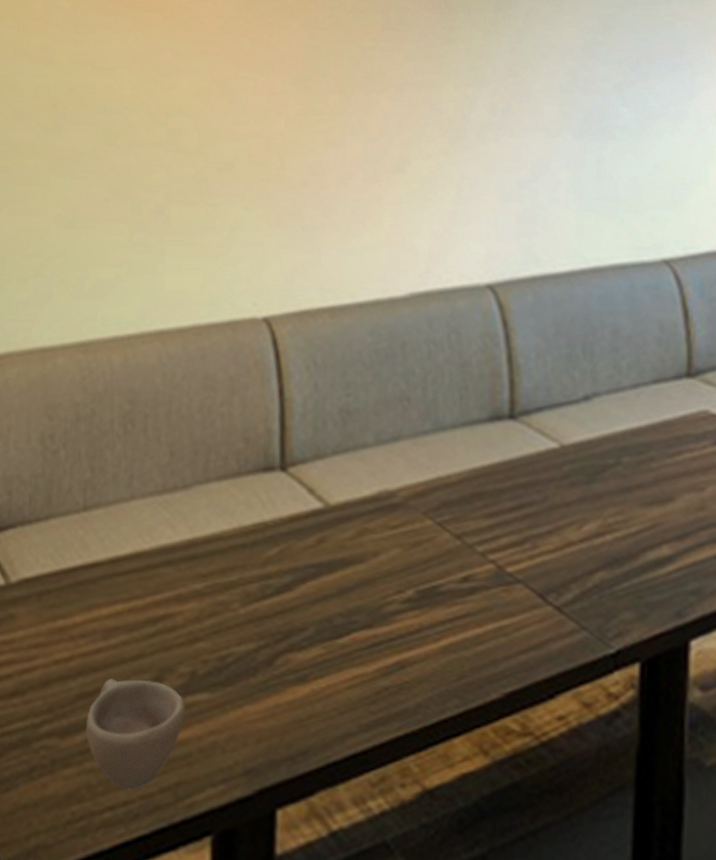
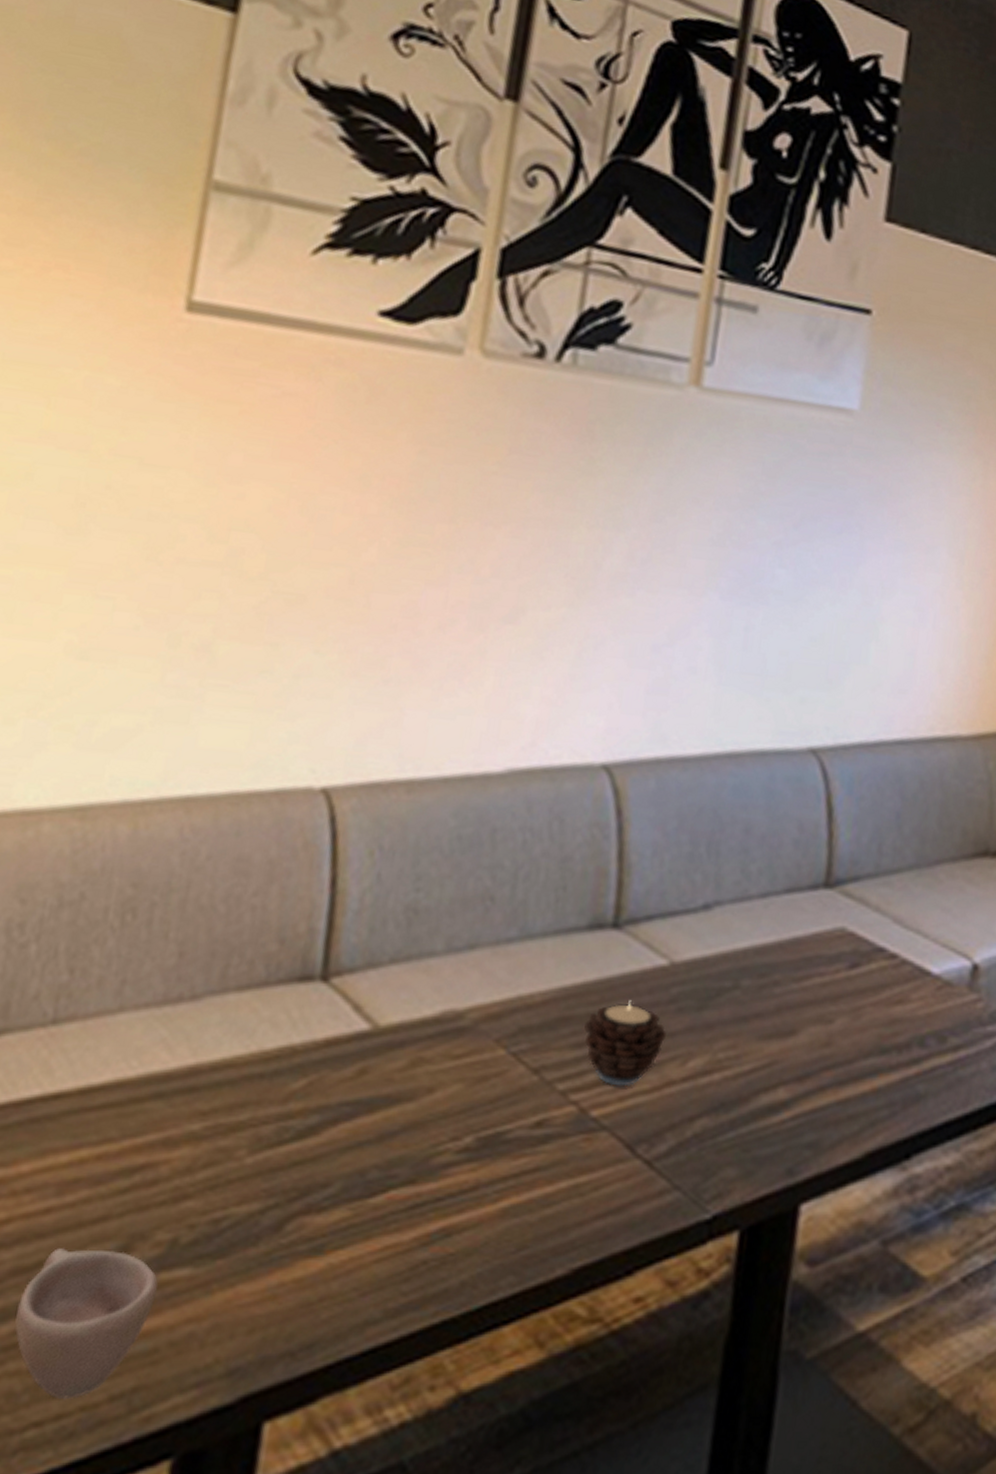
candle: none [493,477,563,547] -> present [583,1000,666,1086]

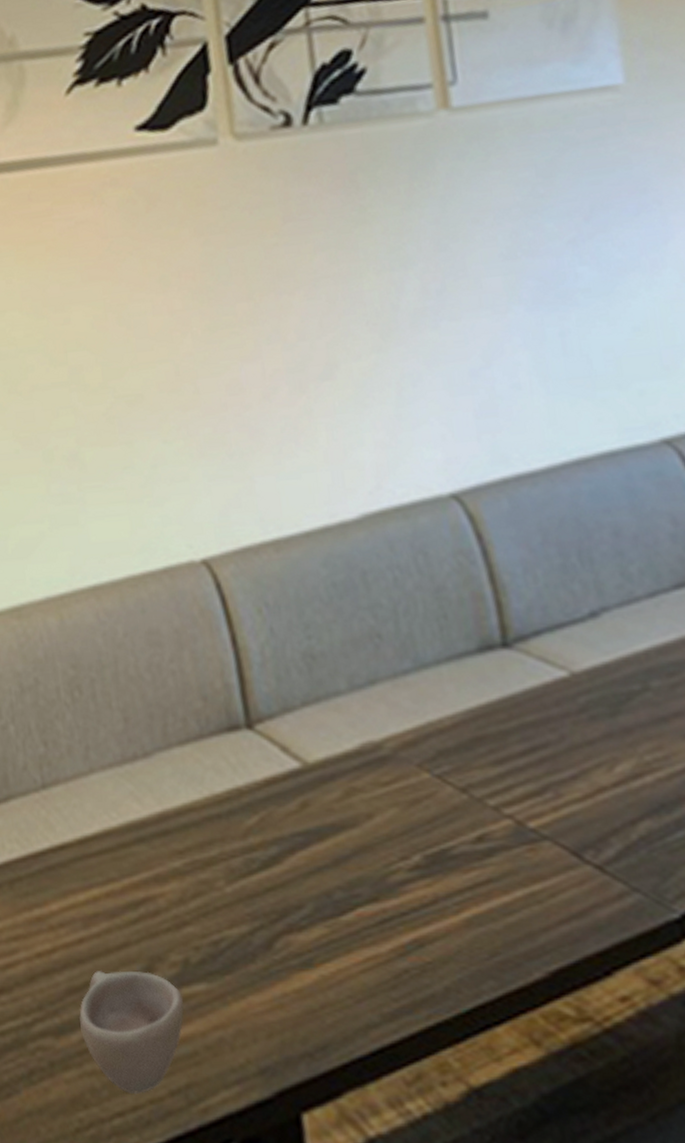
candle: present [583,1000,666,1086] -> none [498,714,585,796]

